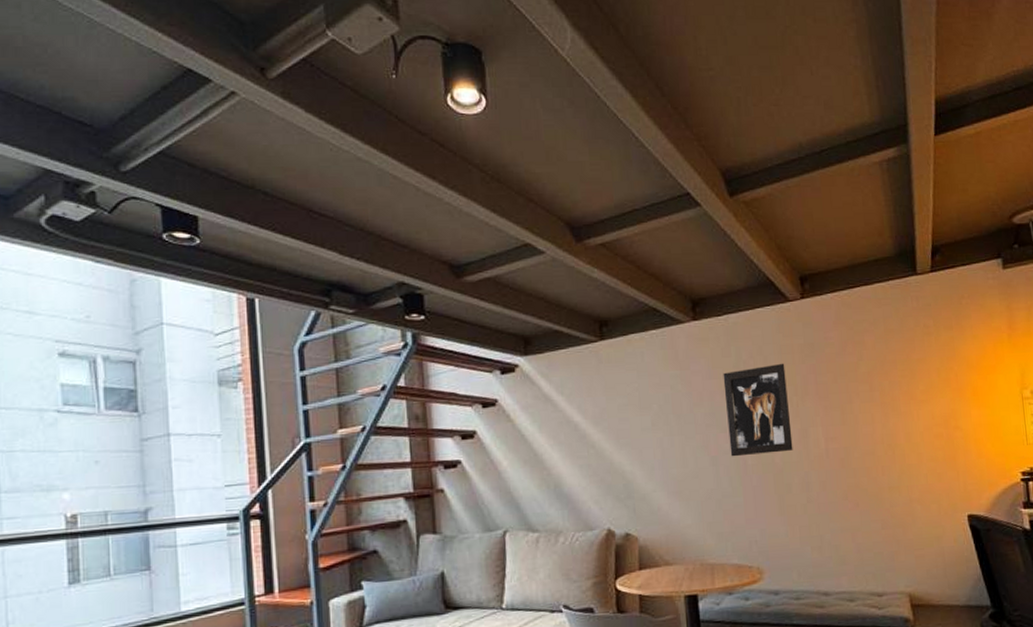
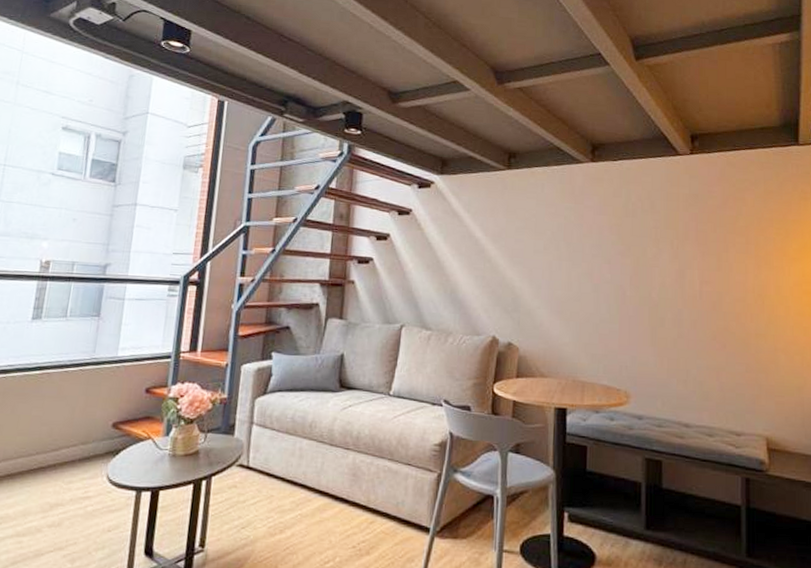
wall art: present [723,363,793,457] -> none [611,208,670,289]

